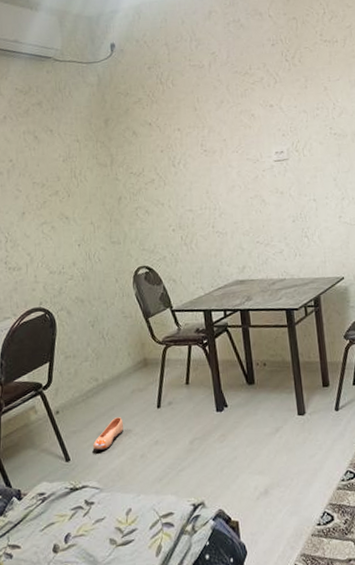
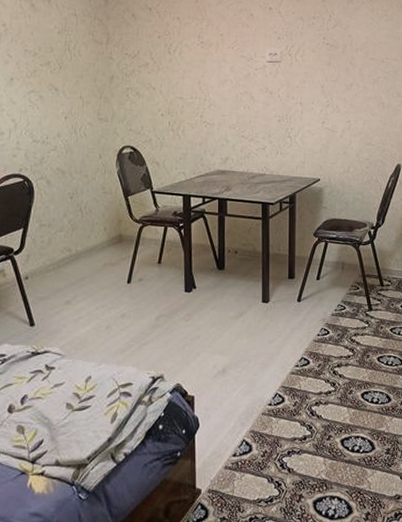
shoe: present [93,417,124,451] -> none [59,288,93,319]

